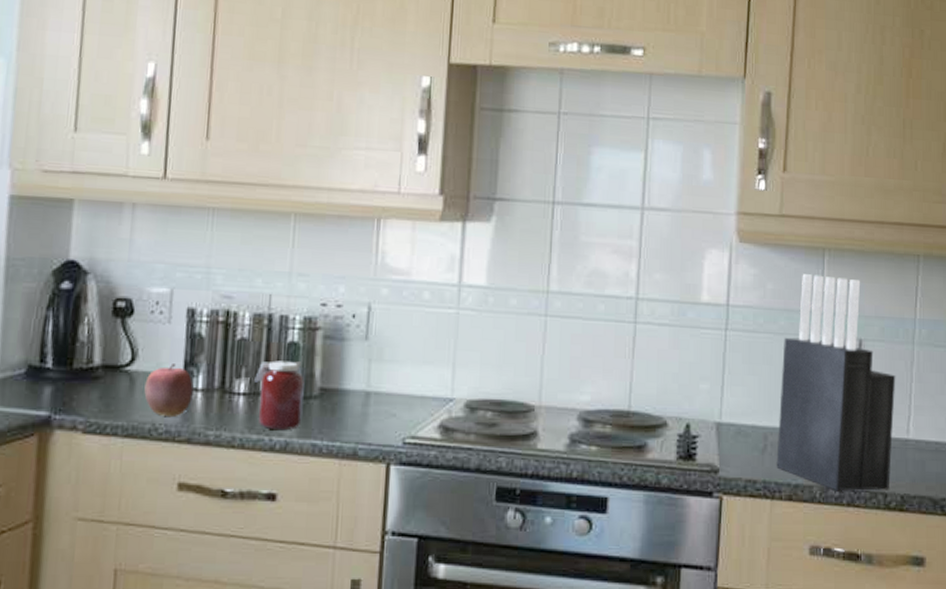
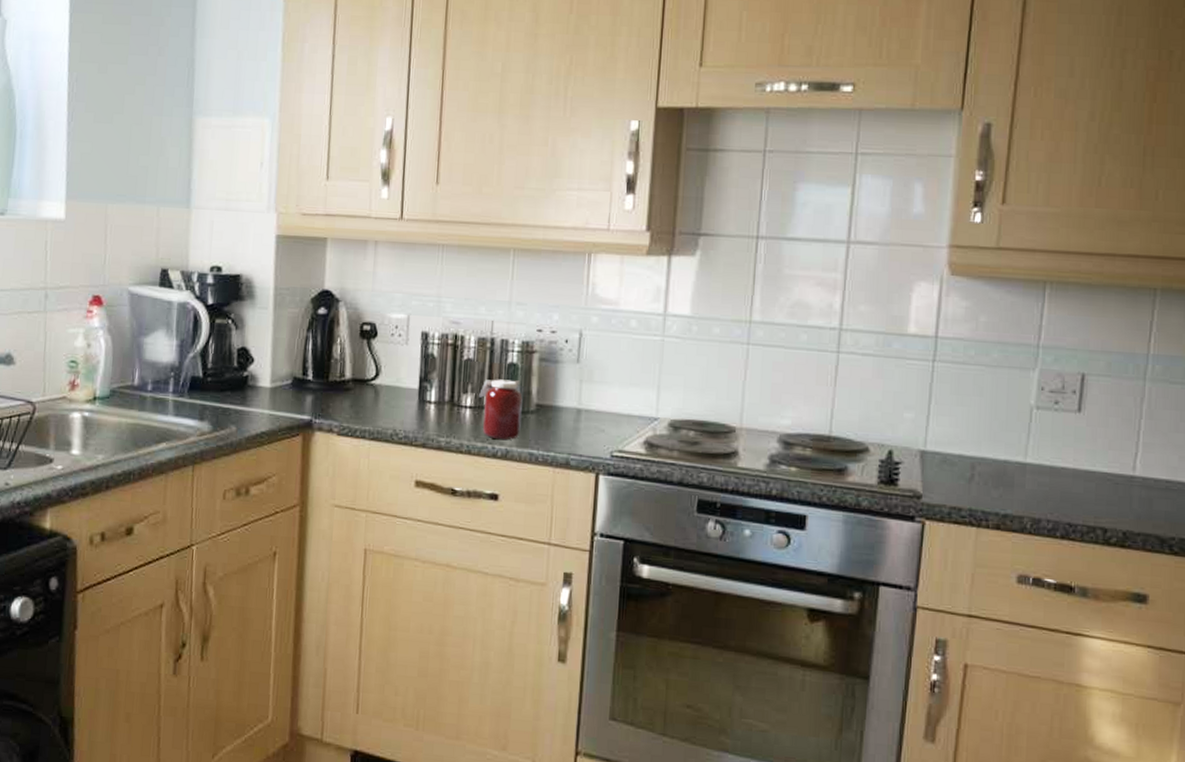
apple: present [144,364,194,418] -> none [387,379,428,425]
knife block: present [776,274,896,492] -> none [984,307,1123,526]

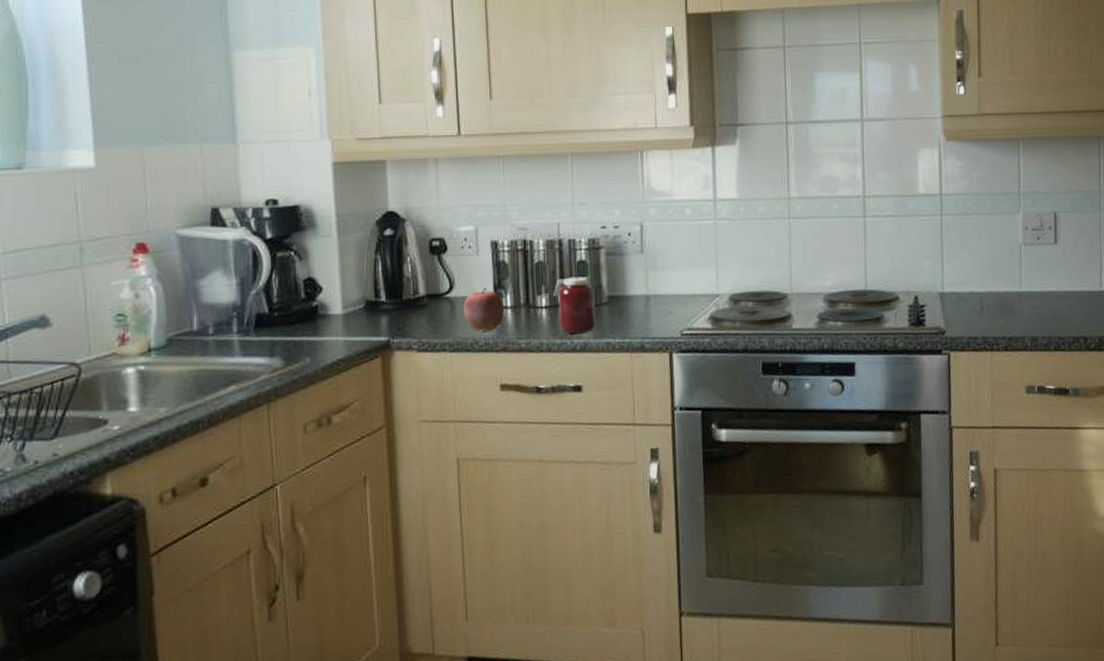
apple: none [387,379,428,425] -> present [463,288,504,332]

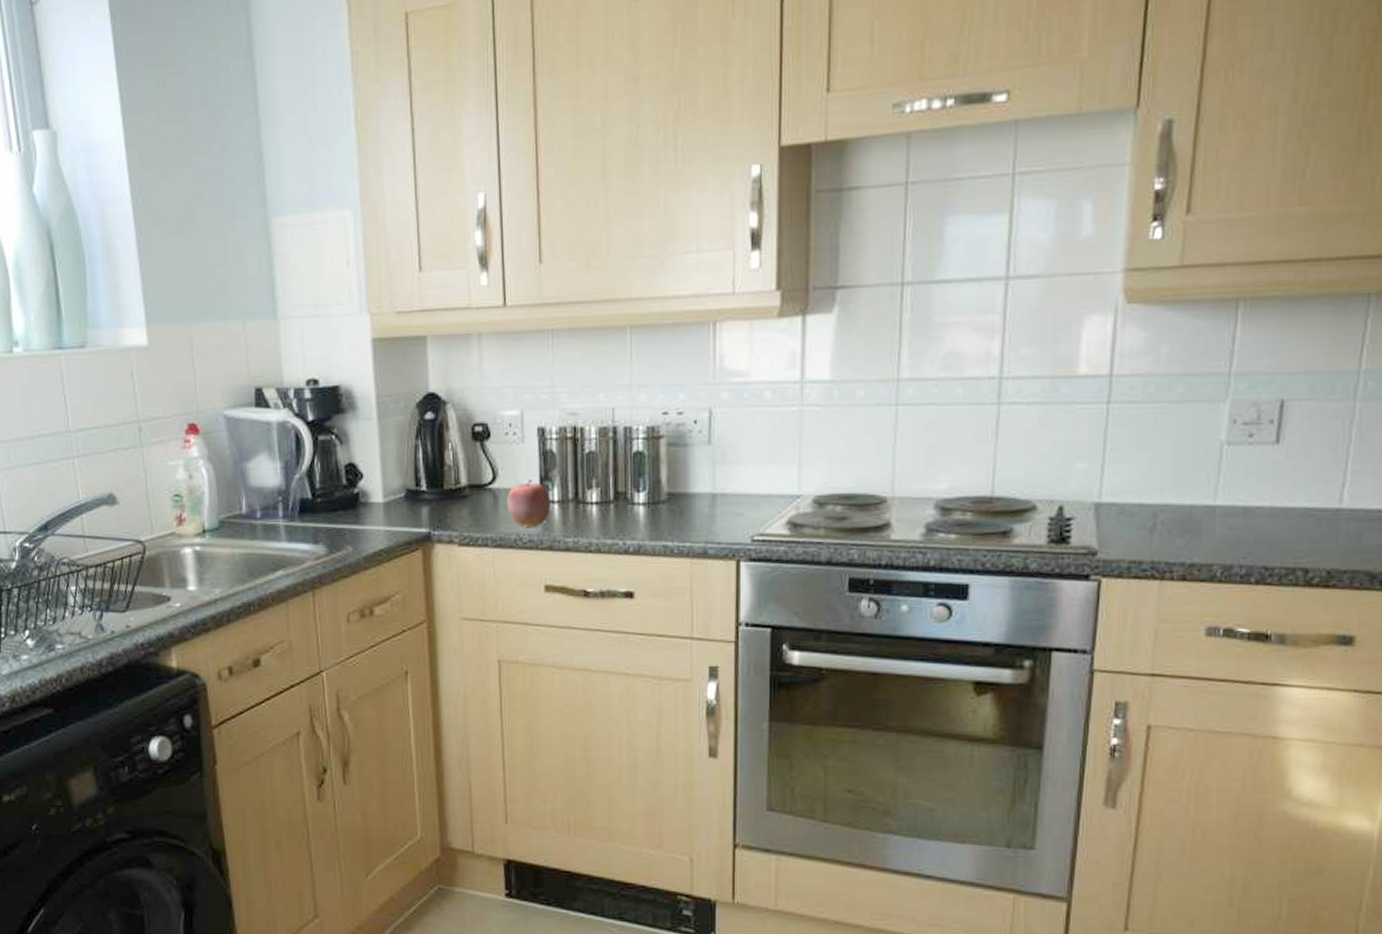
jar: present [553,275,596,334] -> none [605,468,652,535]

